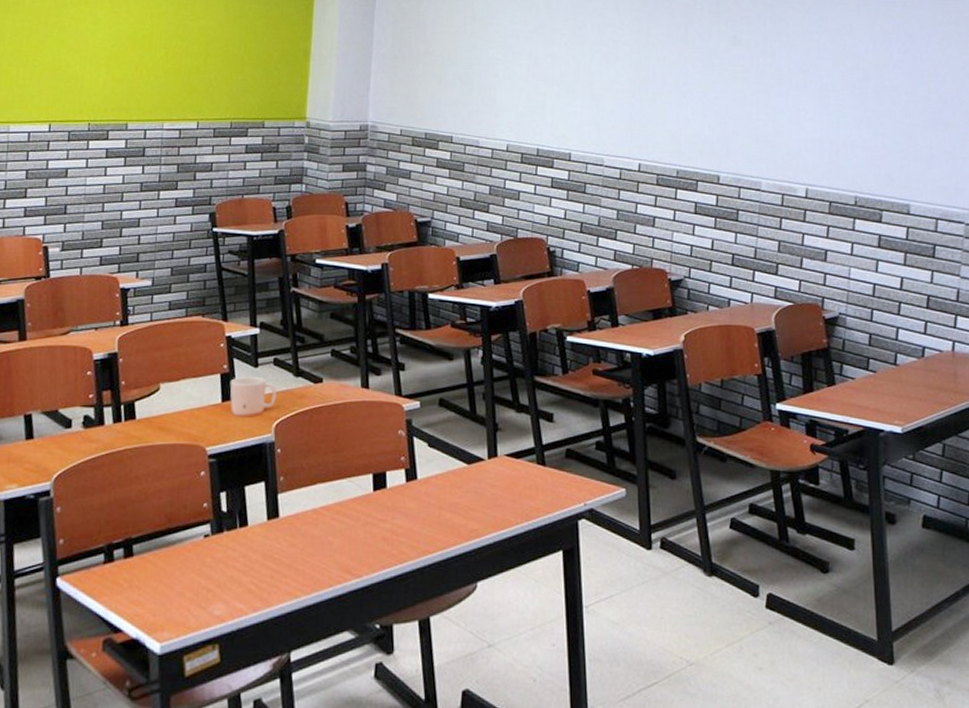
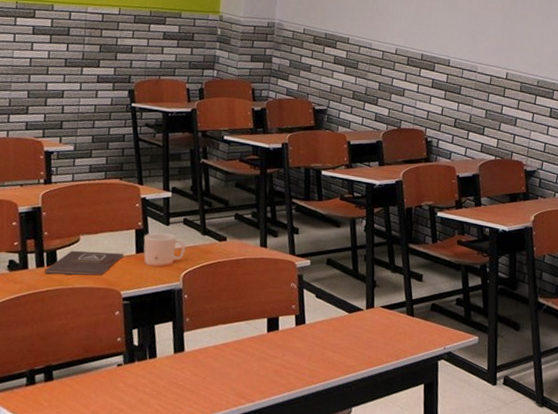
book: none [122,401,209,430] -> present [45,250,124,276]

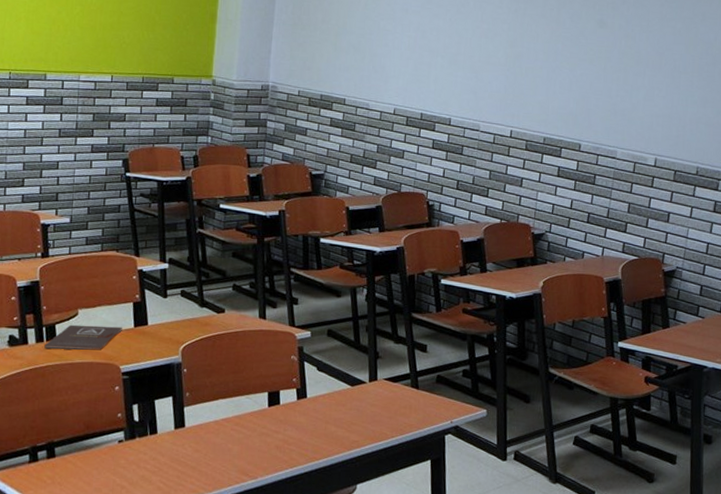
mug: present [143,232,186,268] -> none [141,305,184,341]

